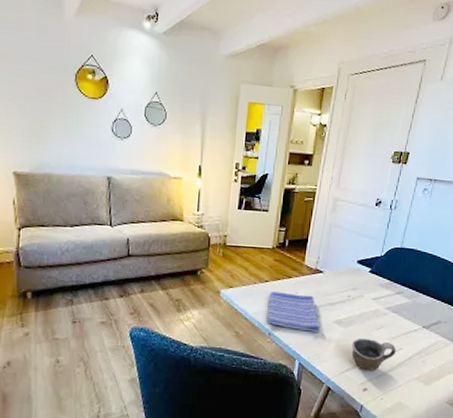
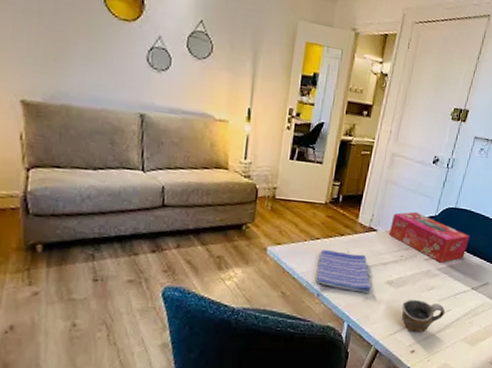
tissue box: none [335,253,418,302] -> present [388,211,470,263]

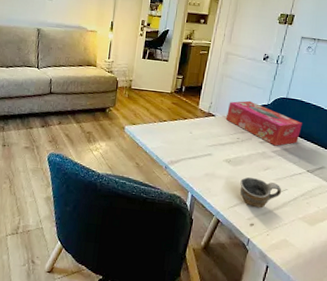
dish towel: present [316,250,371,294] -> none [164,130,211,170]

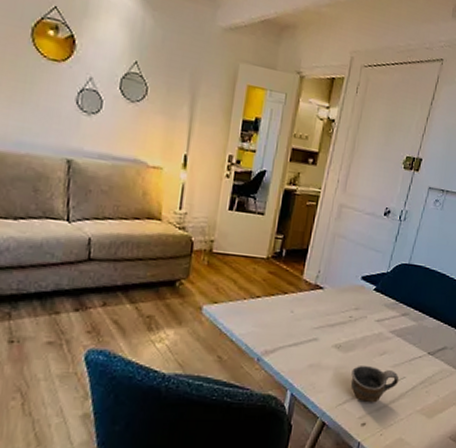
tissue box: present [225,100,302,146] -> none [336,268,425,325]

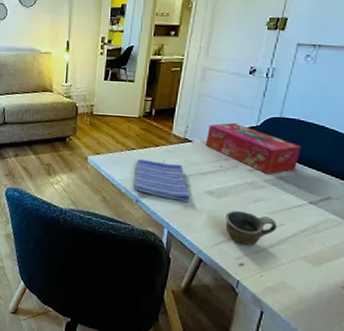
dish towel: none [256,309,317,359] -> present [134,159,190,203]
tissue box: none [336,268,425,325] -> present [205,122,301,174]

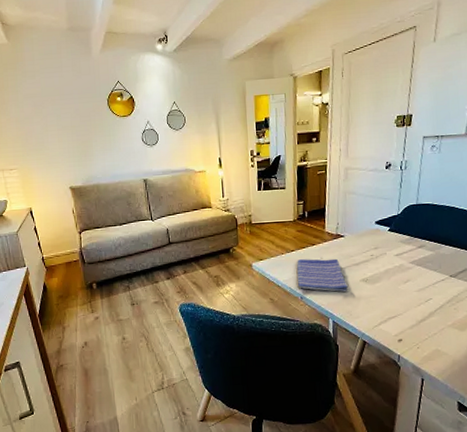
tissue box: present [205,122,301,174] -> none [355,214,438,256]
cup: present [225,210,278,245] -> none [381,292,427,322]

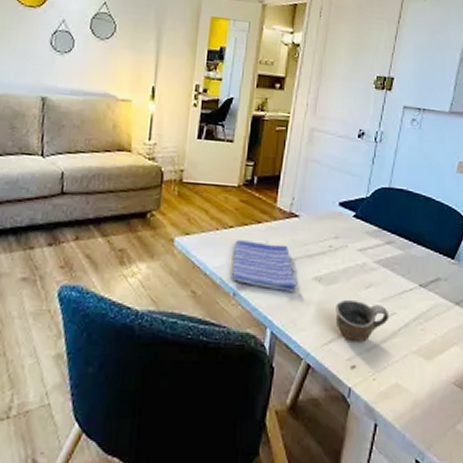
cup: none [381,292,427,322] -> present [335,299,390,341]

